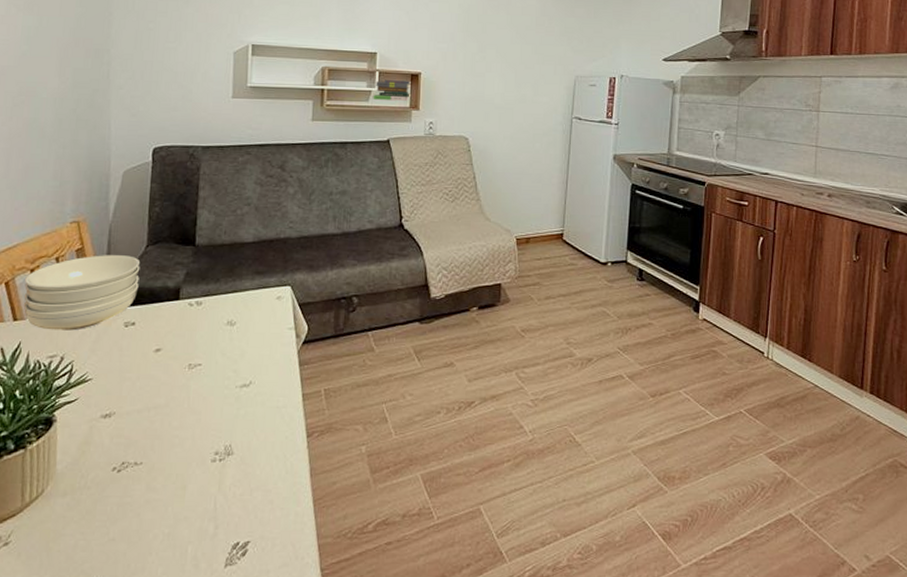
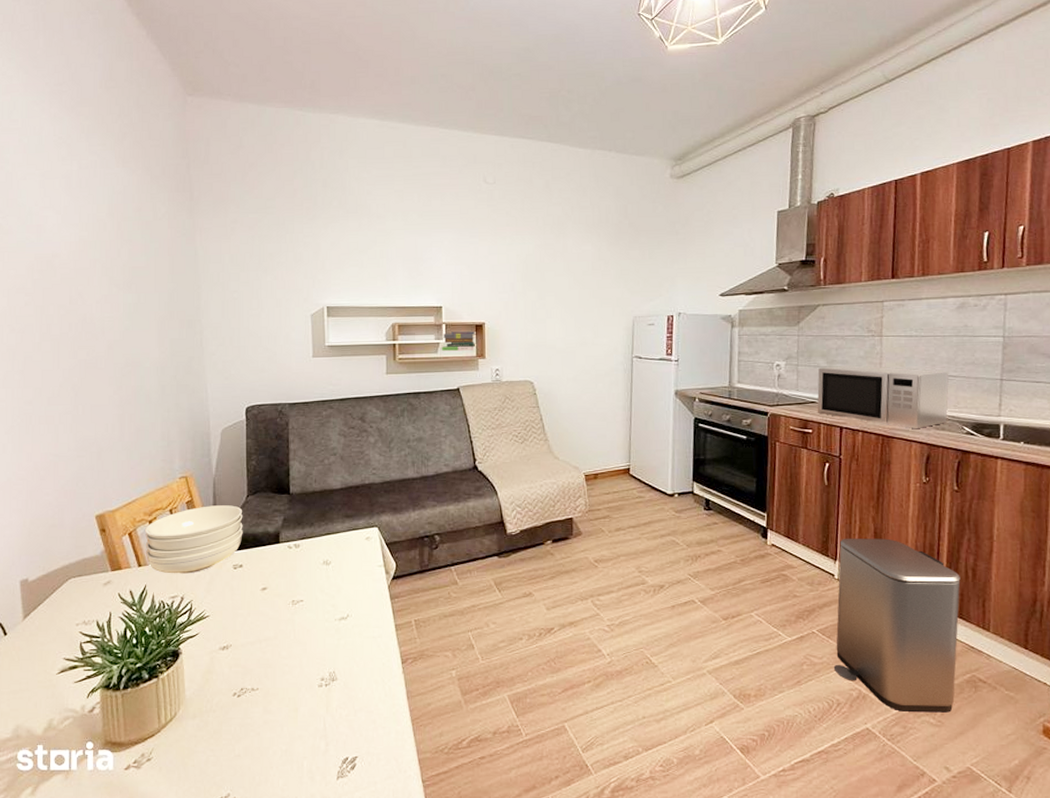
microwave: none [753,138,882,207] -> present [817,364,950,430]
pedal bin: none [759,314,886,498] -> present [833,538,961,713]

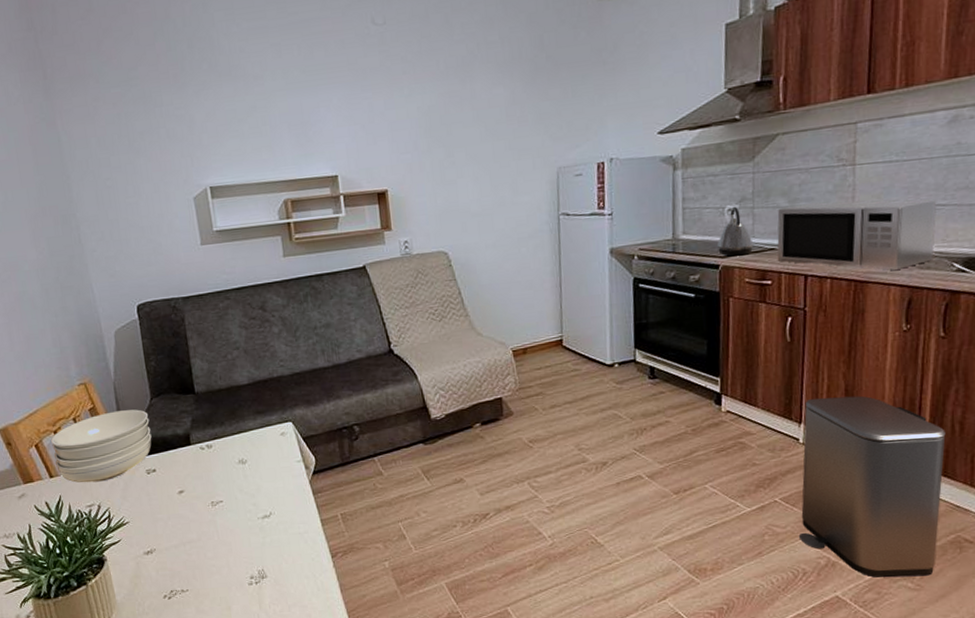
books: present [441,331,477,352] -> none [341,200,381,226]
kettle: none [766,362,798,406] -> present [716,206,754,257]

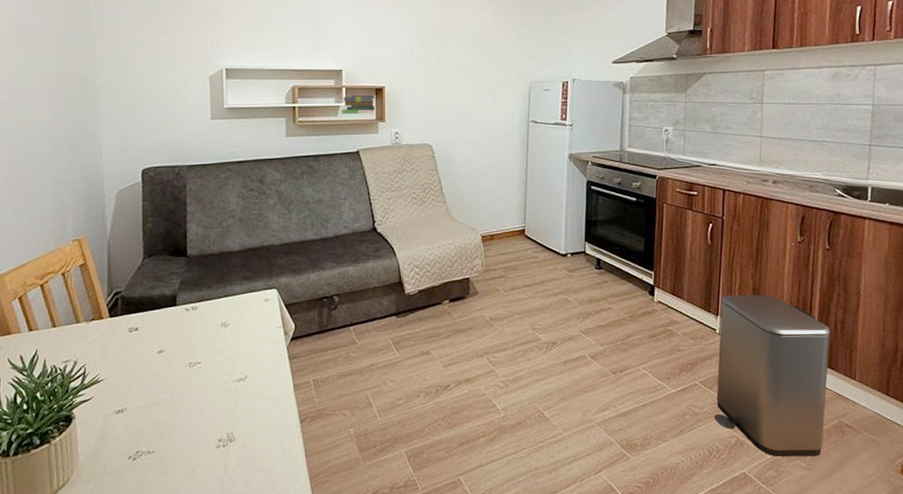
bowl: present [50,409,152,483] -> none [35,268,139,338]
books: none [341,200,381,226] -> present [341,95,377,115]
kettle: present [716,206,754,257] -> none [655,128,684,169]
microwave: present [776,199,937,271] -> none [702,130,824,192]

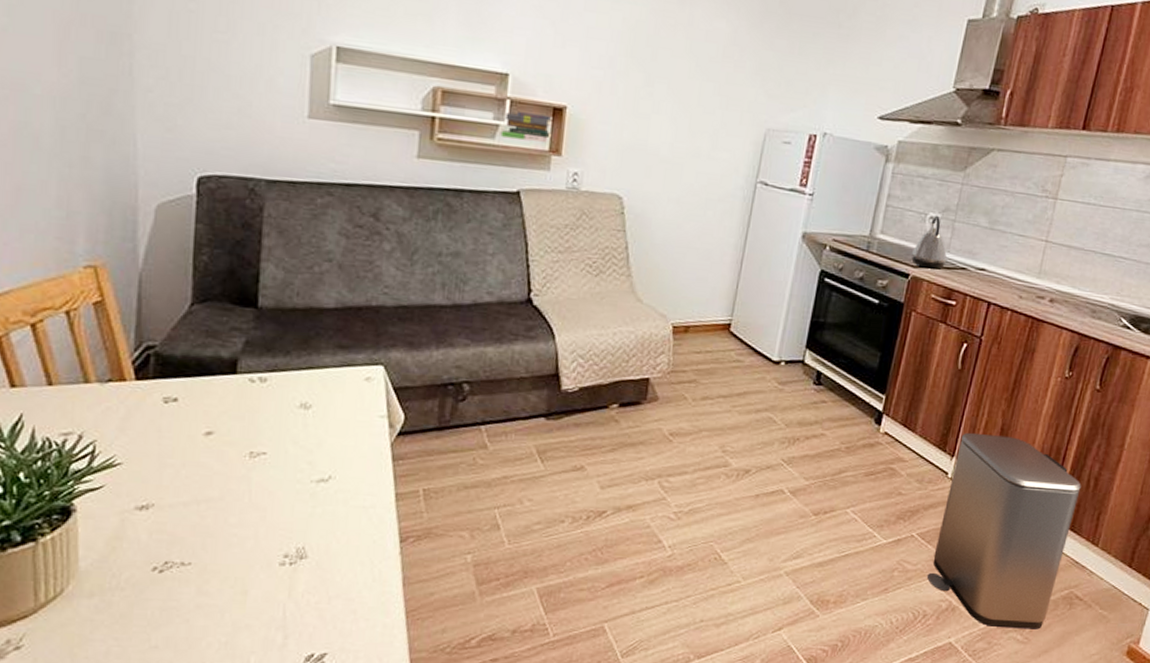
kettle: none [655,128,684,169] -> present [911,214,948,270]

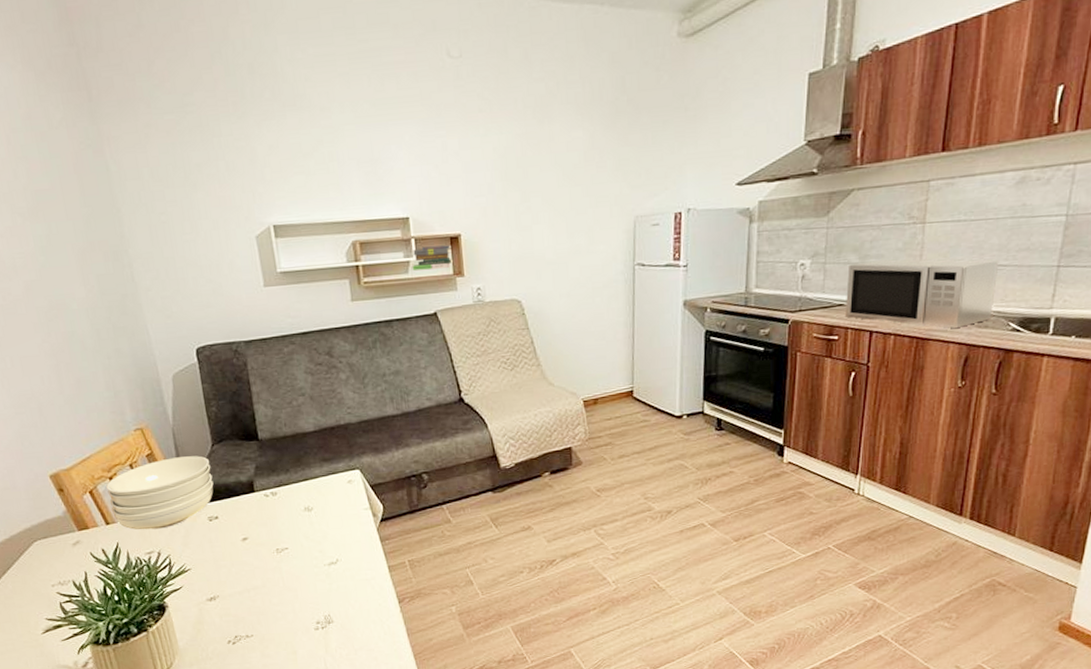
bowl: none [22,311,184,404] -> present [105,455,214,530]
kettle: present [911,214,948,270] -> none [787,261,824,311]
pedal bin: present [926,432,1081,629] -> none [848,448,989,618]
microwave: none [966,227,1121,316] -> present [844,259,999,329]

